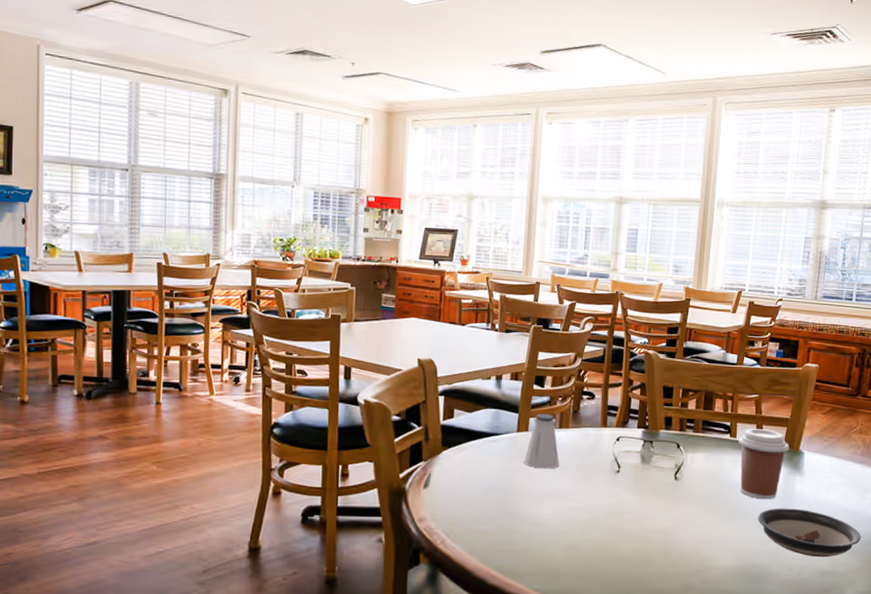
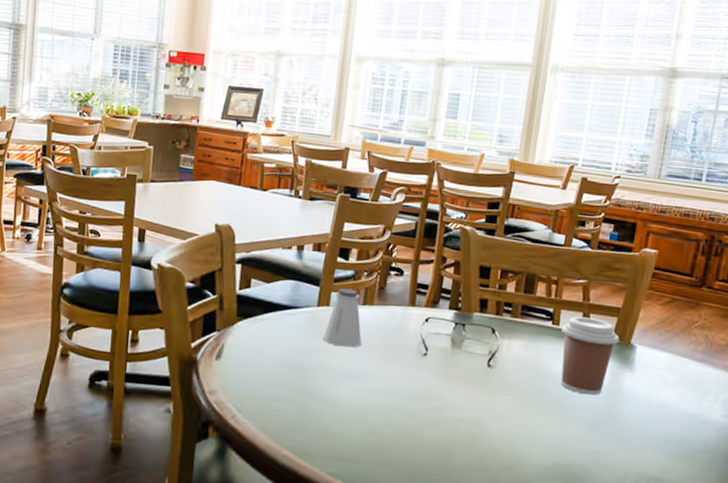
saucer: present [758,508,861,558] -> none [579,405,697,463]

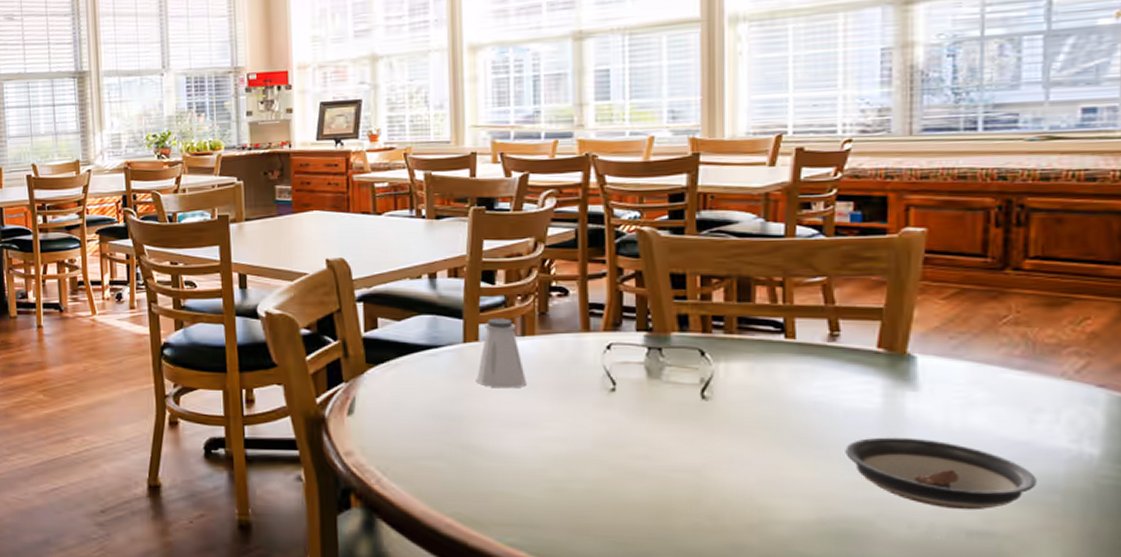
coffee cup: present [560,316,620,395] -> none [798,325,889,426]
saucer: none [579,405,697,463] -> present [845,437,1037,510]

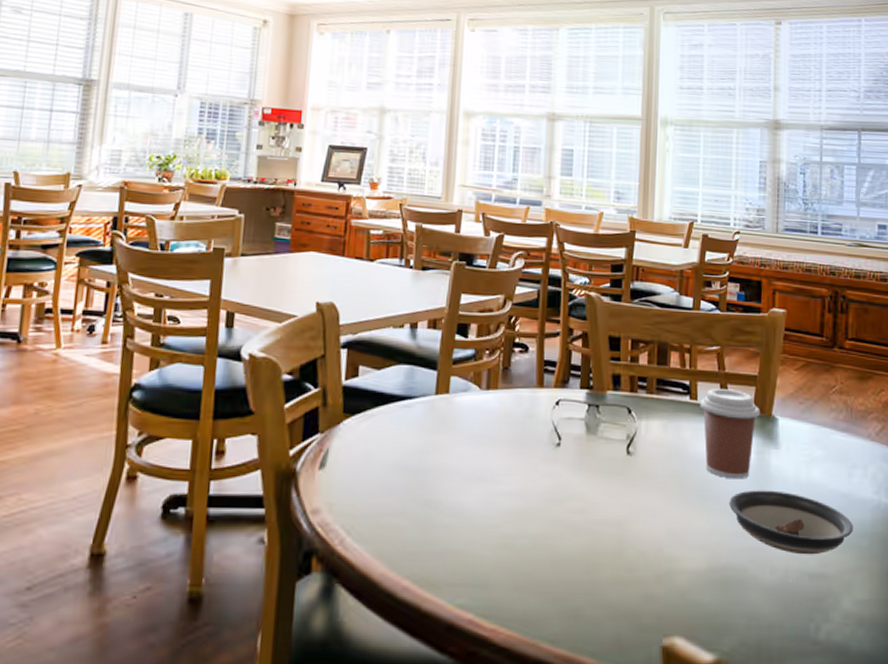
saltshaker: present [477,318,526,389] -> none [444,371,487,442]
coffee cup: none [798,325,889,426] -> present [699,389,760,480]

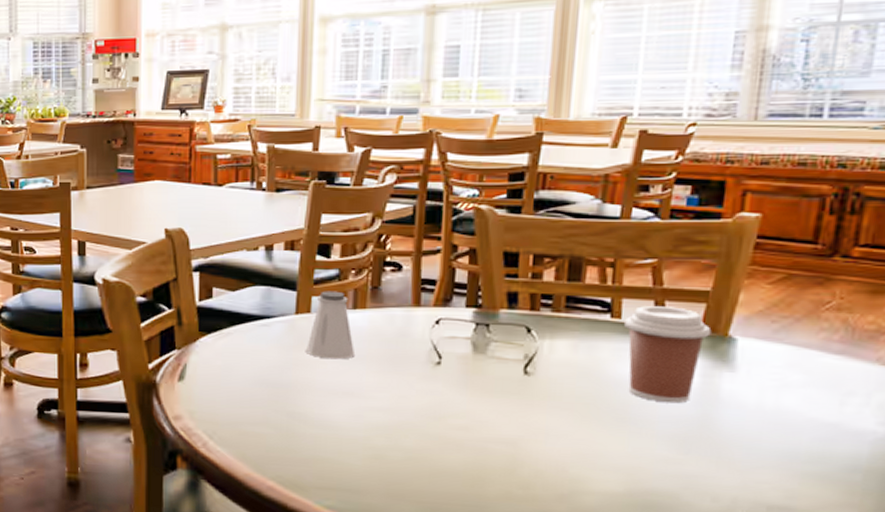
saltshaker: none [444,371,487,442] -> present [306,291,354,360]
saucer: present [729,490,853,555] -> none [658,415,841,487]

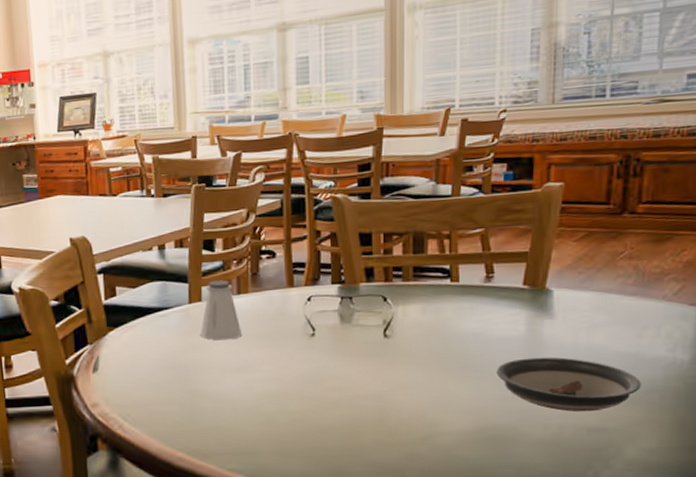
coffee cup: present [623,306,712,404] -> none [461,268,532,351]
saucer: none [658,415,841,487] -> present [496,357,641,412]

